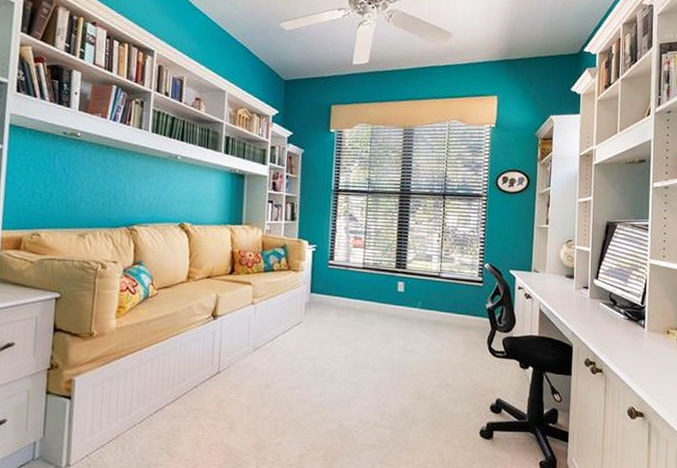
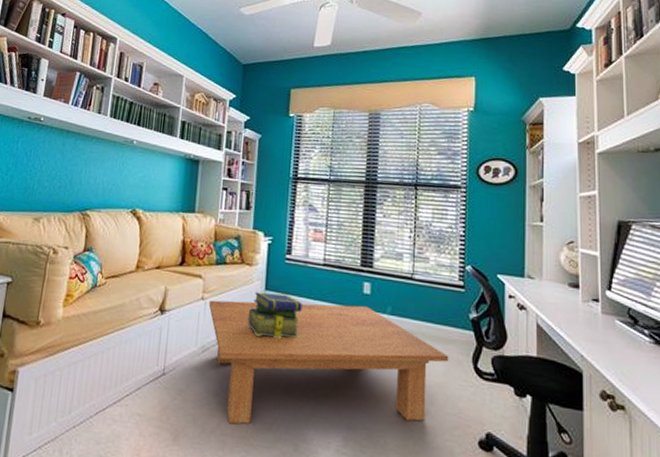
coffee table: none [258,302,469,410] -> present [208,300,449,424]
stack of books: none [295,295,344,334] -> present [247,292,302,338]

